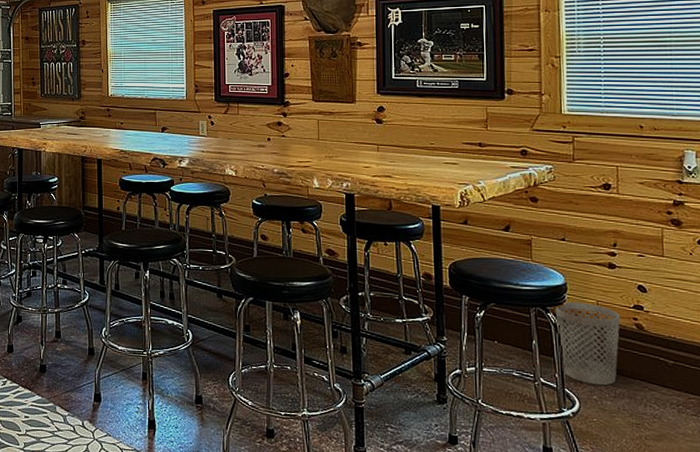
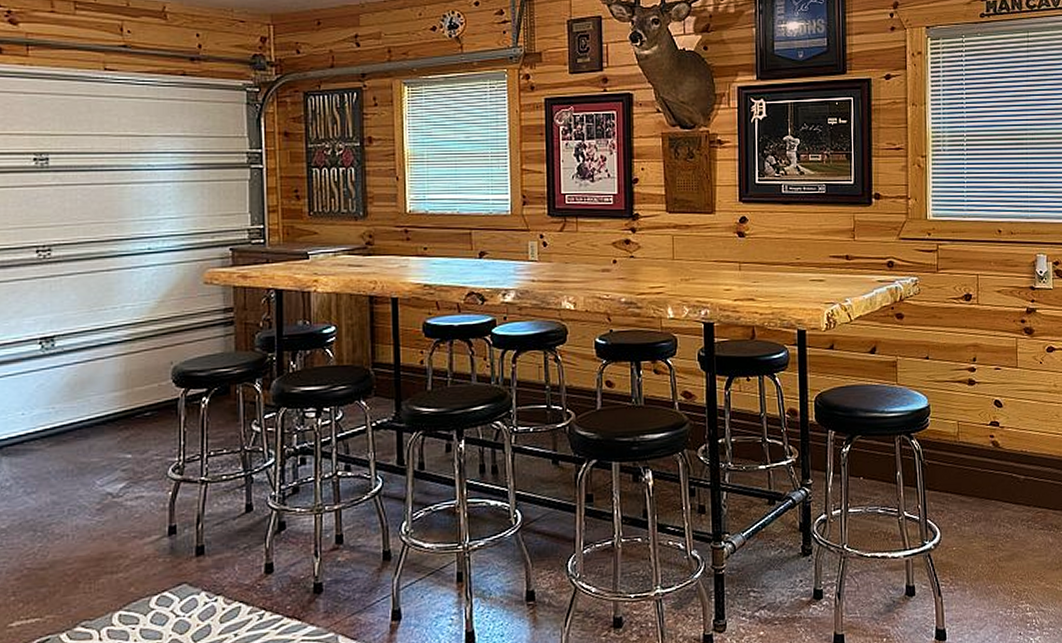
wastebasket: present [555,302,621,386] -> none [919,424,979,512]

